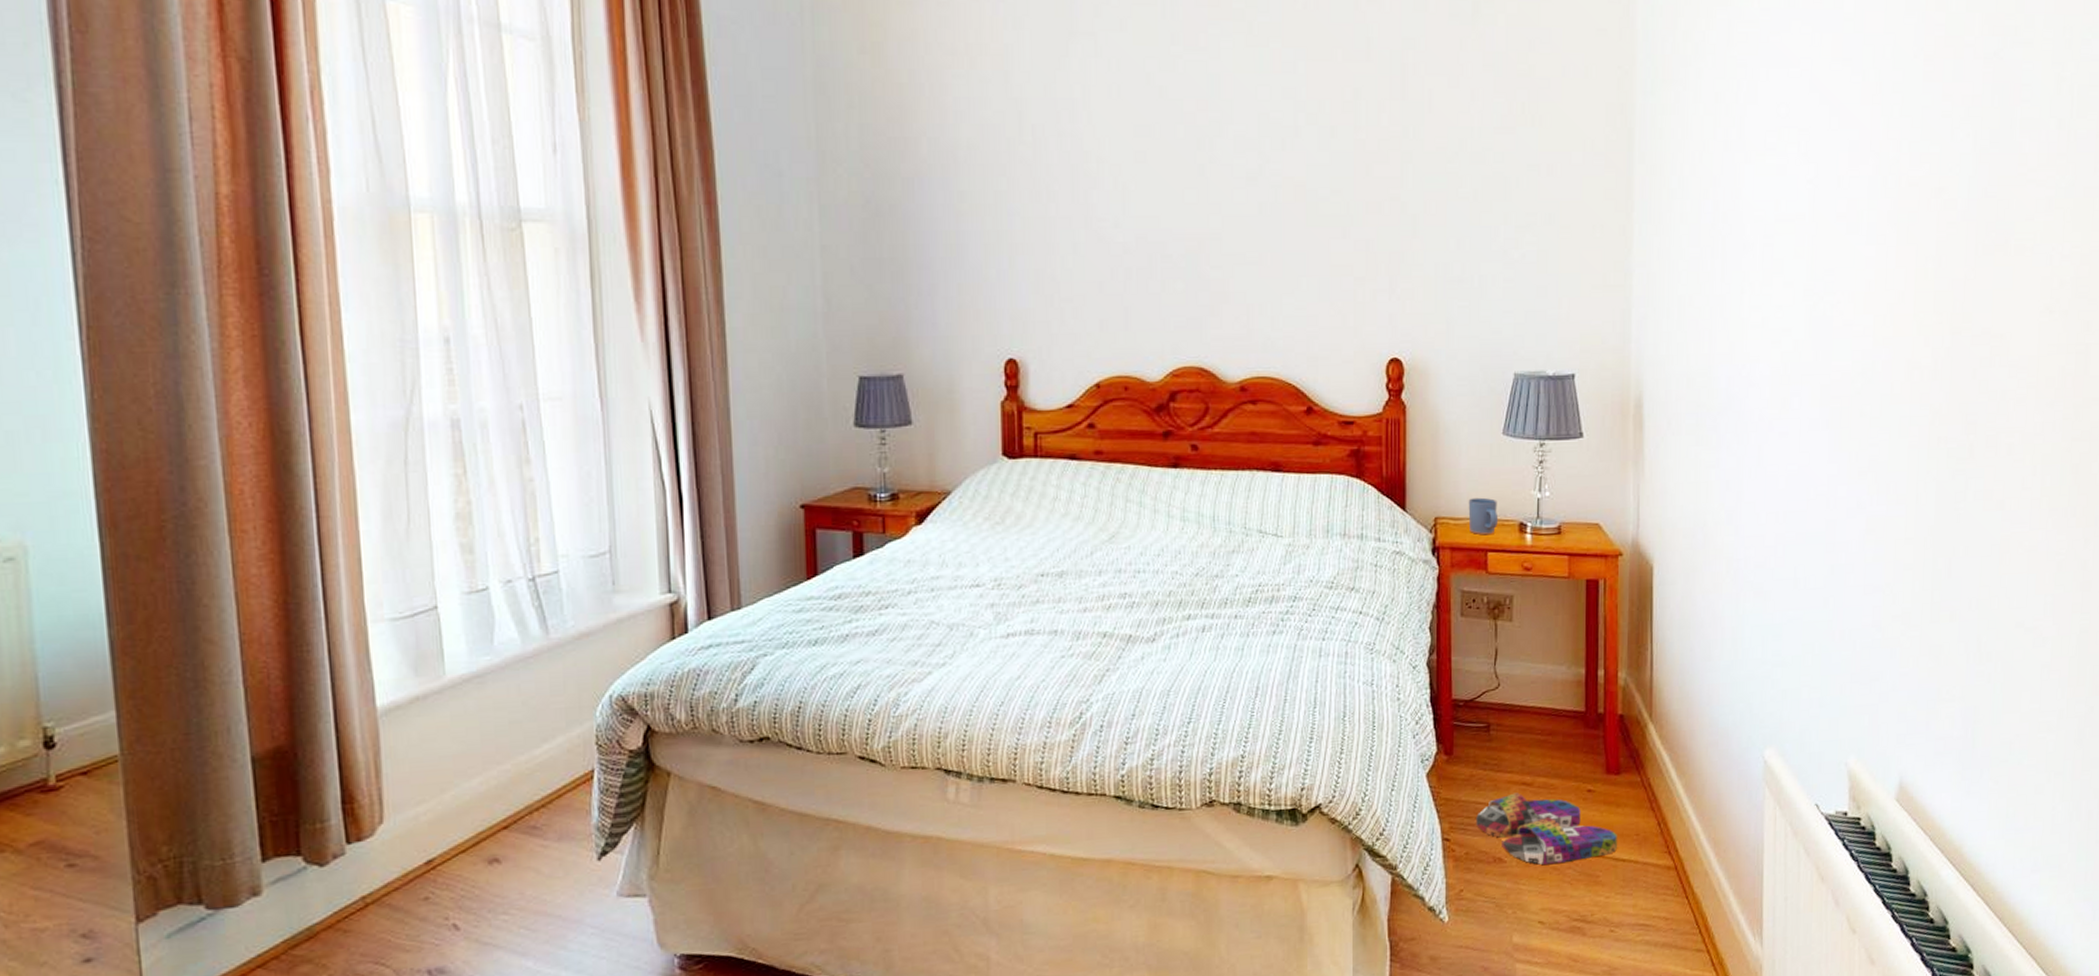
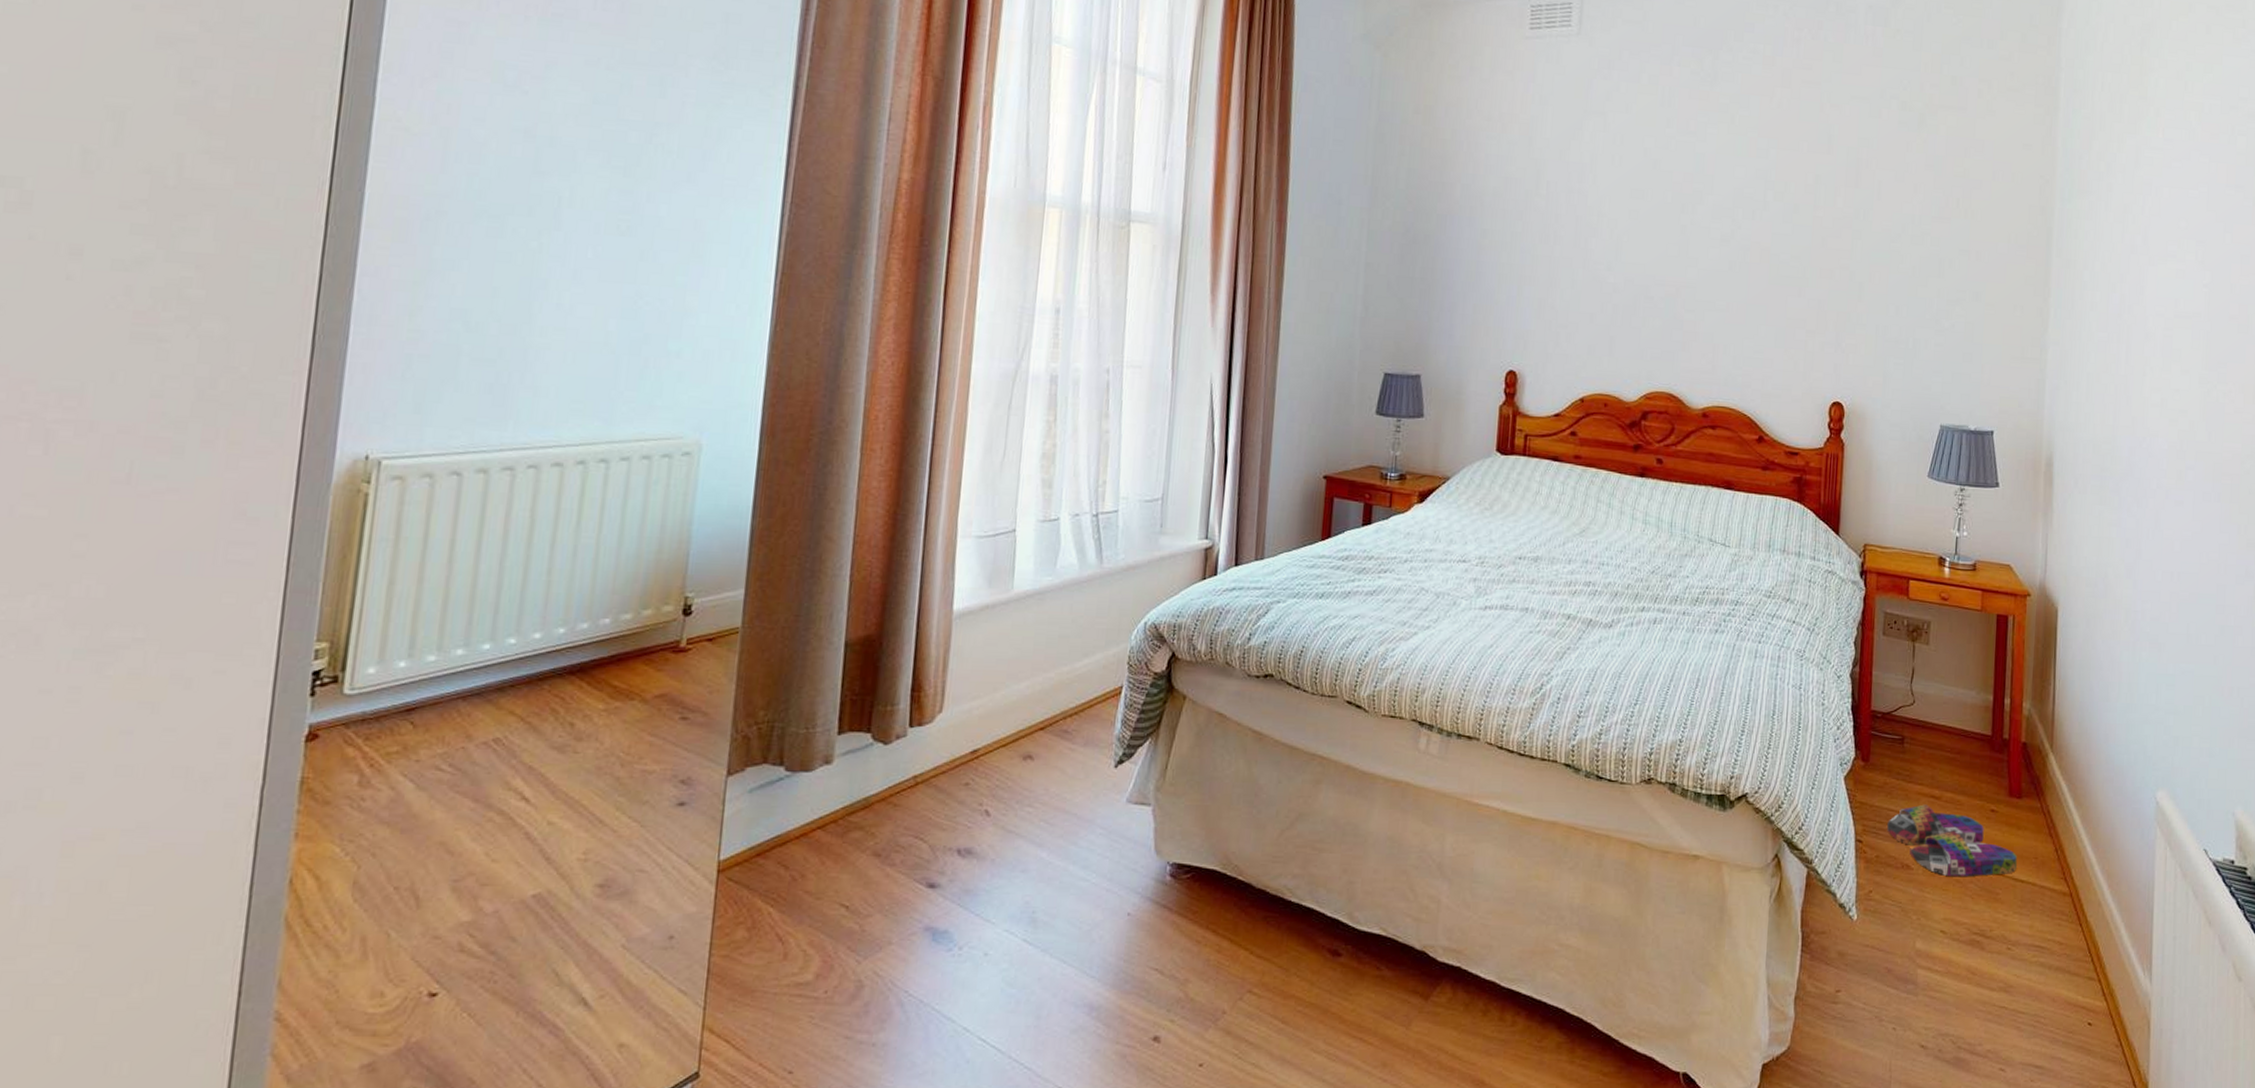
mug: present [1468,497,1499,535] -> none [1894,530,1921,565]

